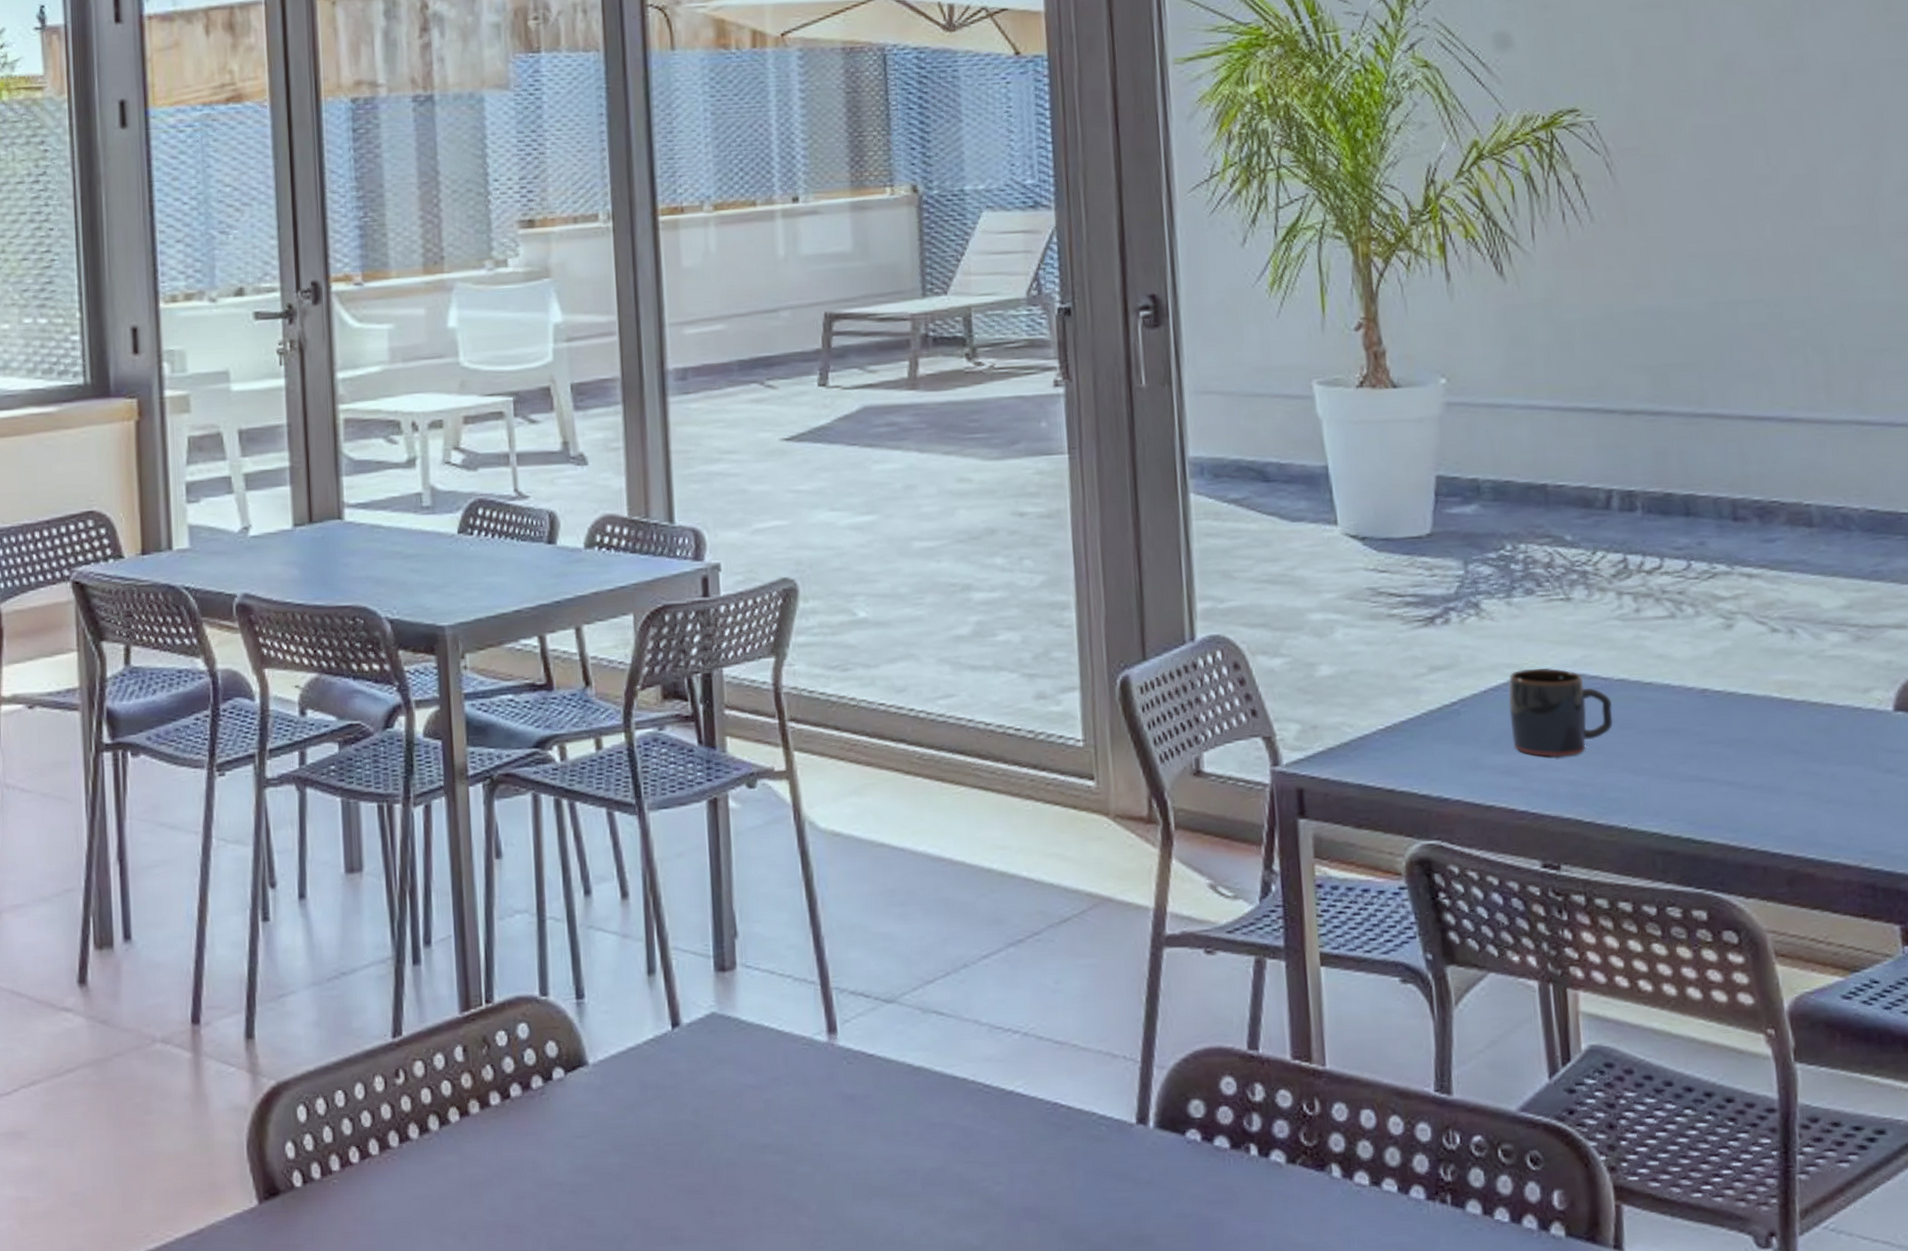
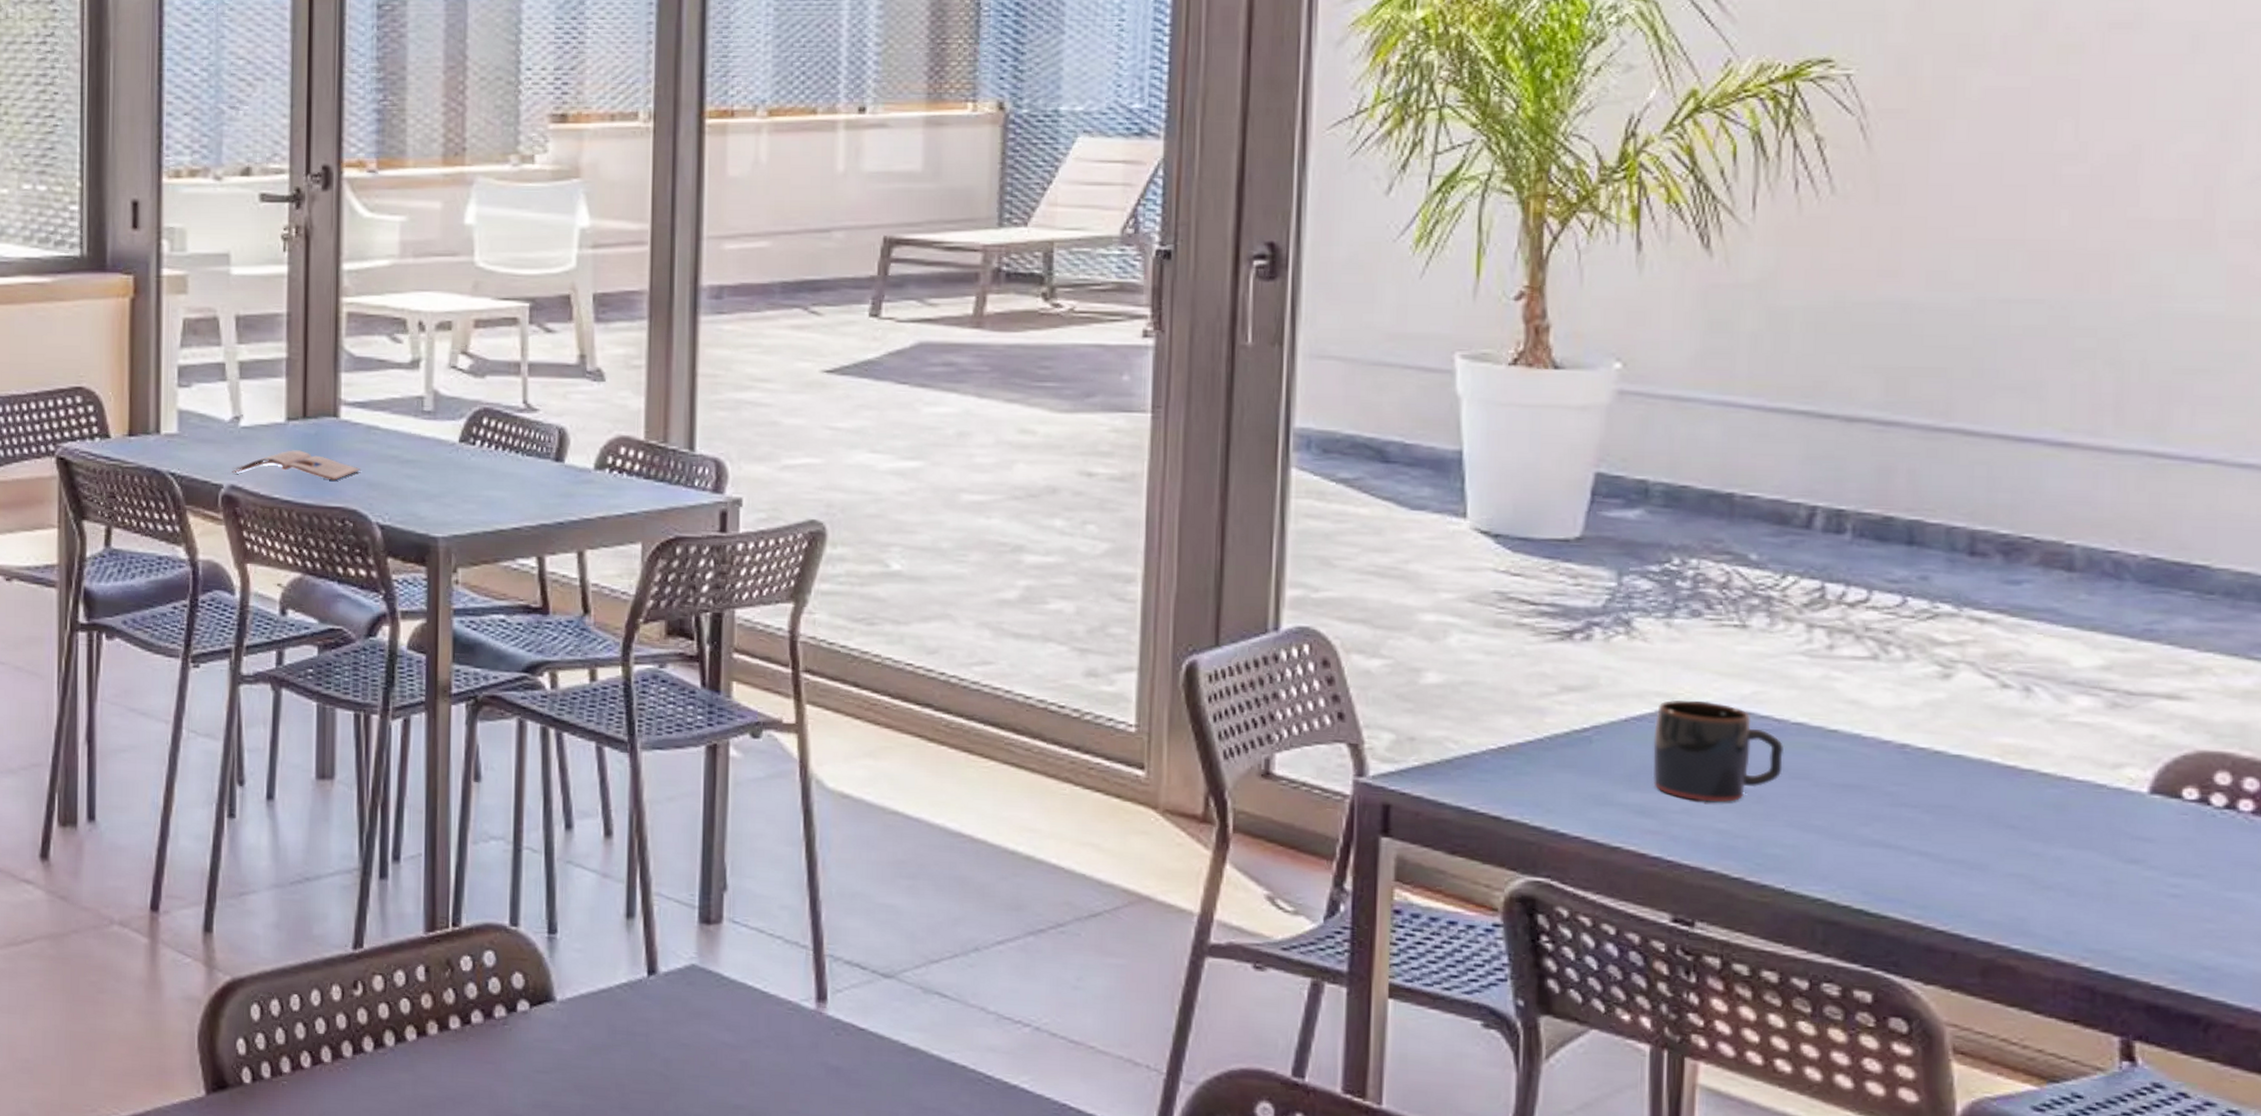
magazine: none [244,554,368,582] -> present [232,450,361,481]

